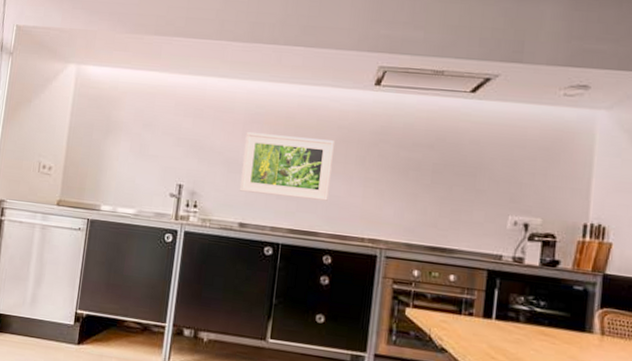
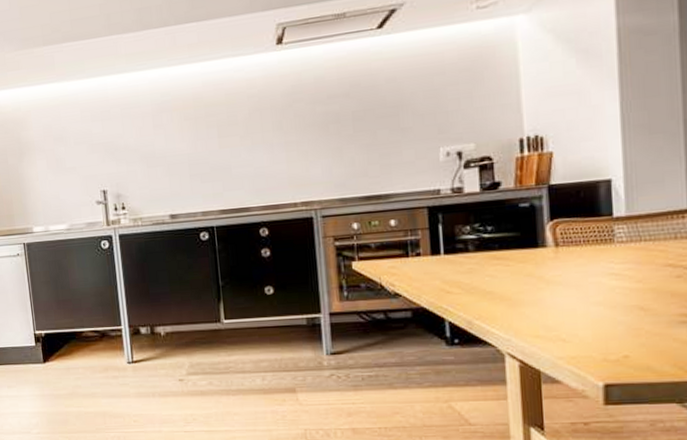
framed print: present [239,132,334,201] -> none [157,112,253,184]

